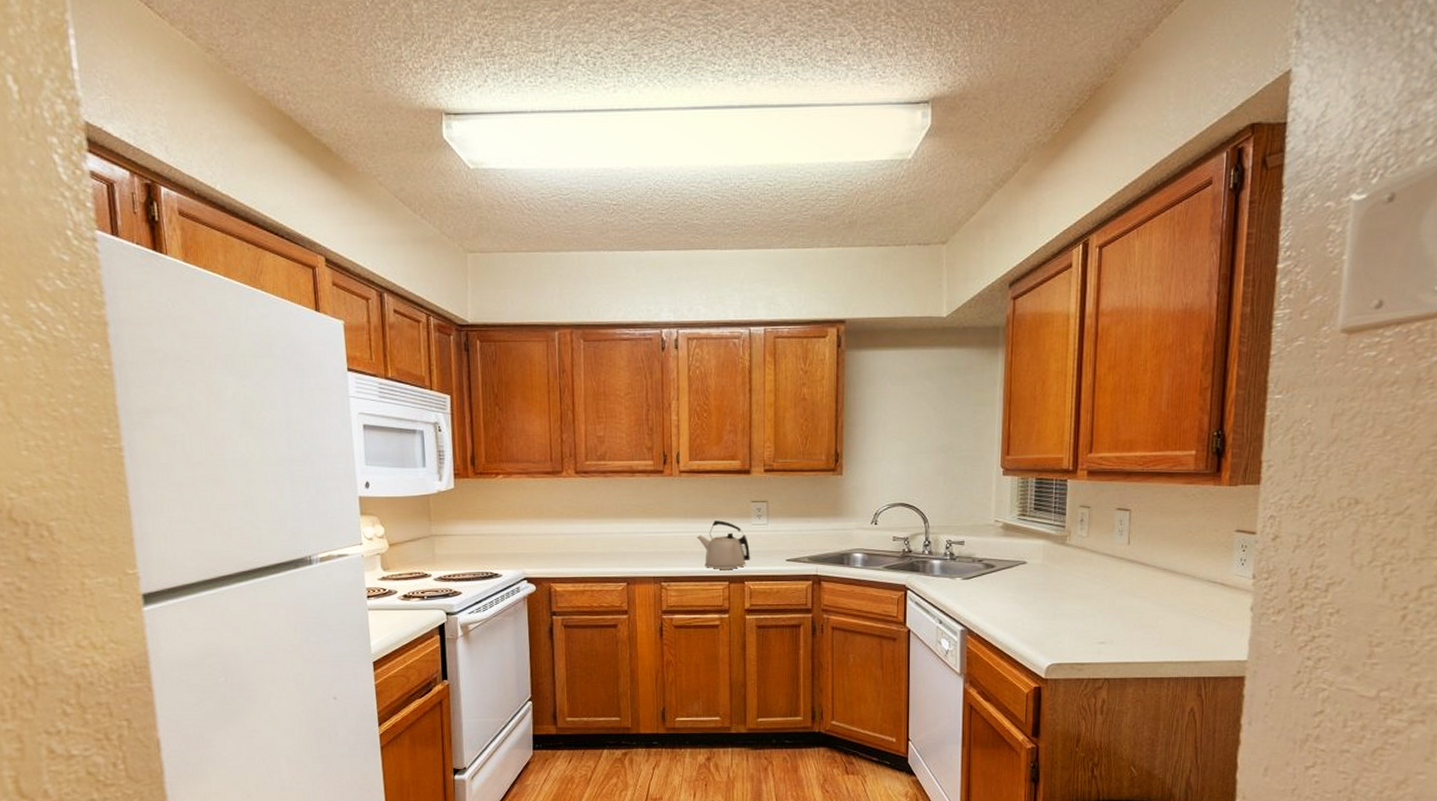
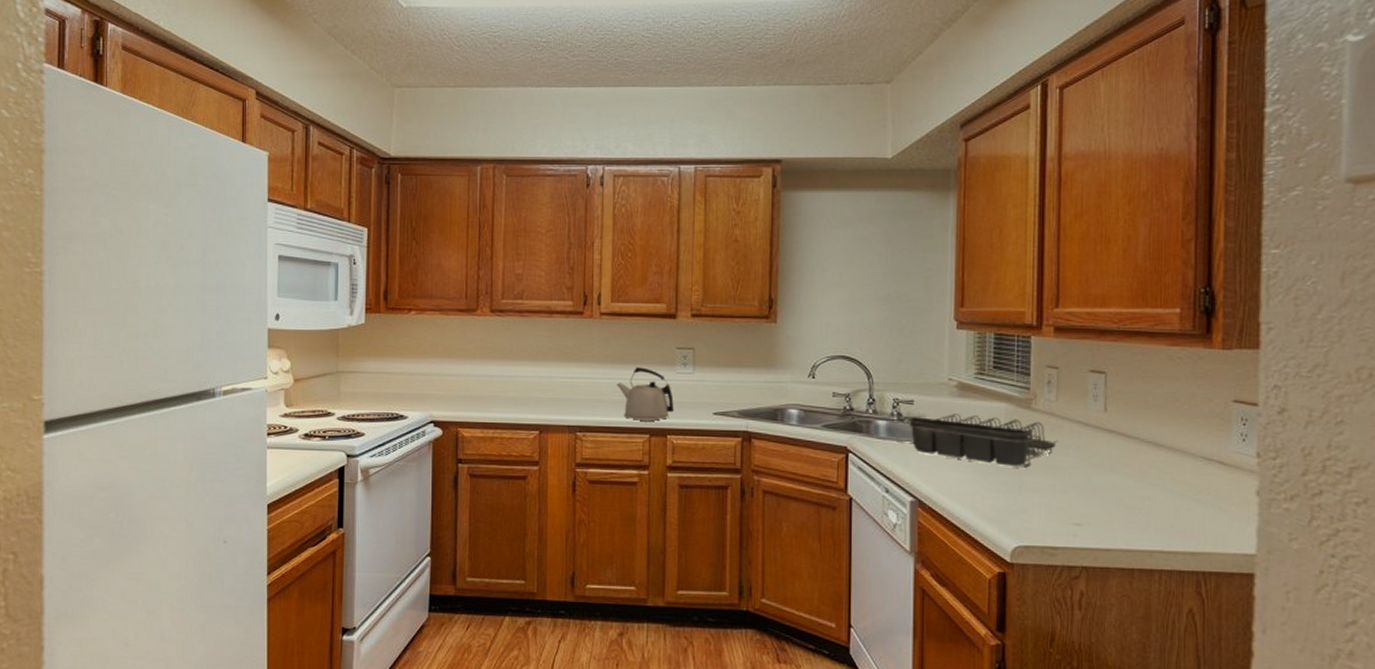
dish rack: none [959,551,1088,596] -> present [908,414,1059,468]

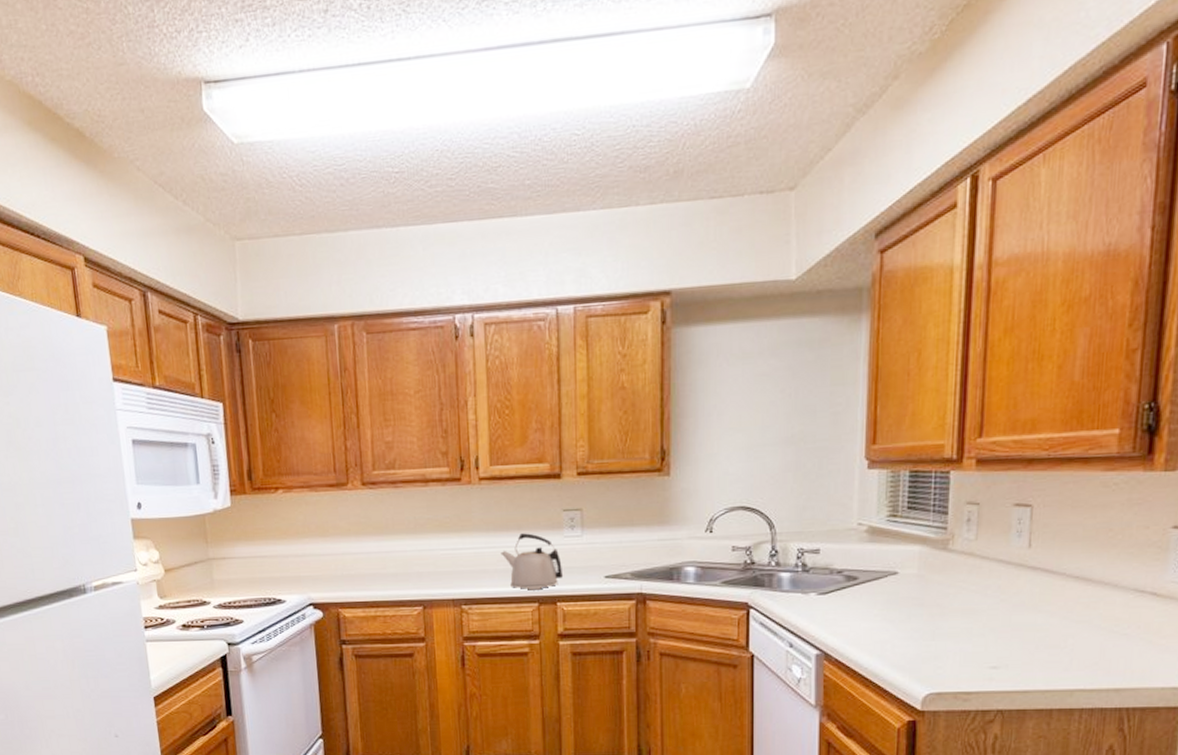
dish rack: present [908,414,1059,468] -> none [814,560,977,613]

